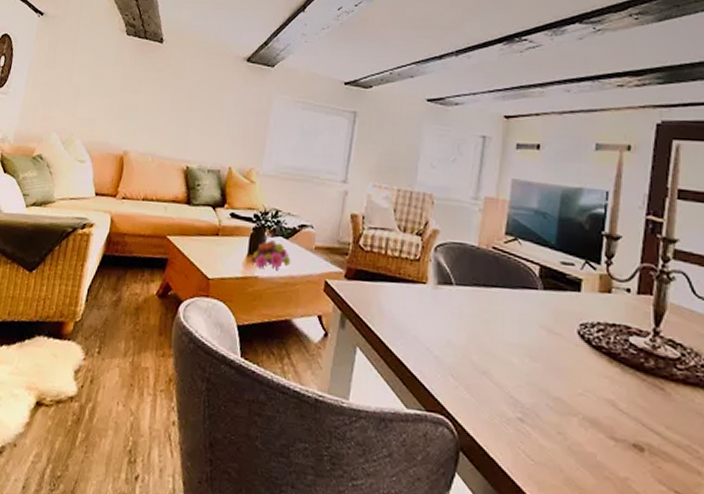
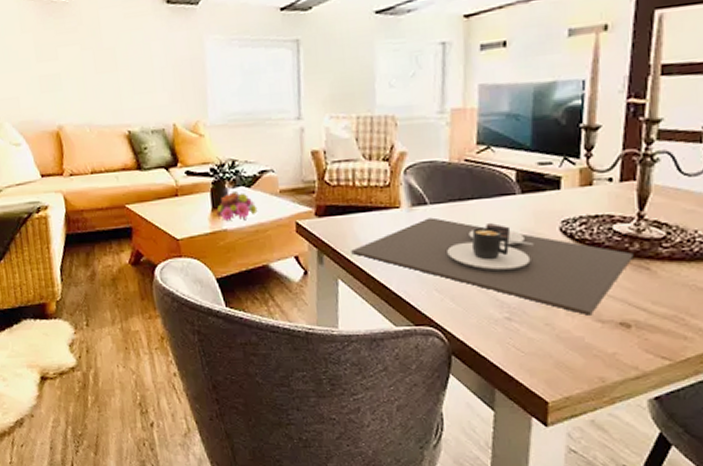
place setting: none [374,298,649,431] -> present [351,217,634,315]

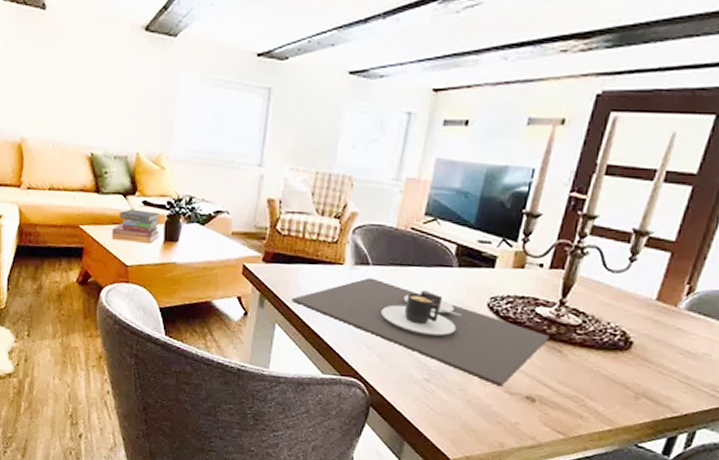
books: none [158,180,207,215] -> present [111,209,159,243]
flower bouquet: present [216,191,258,221] -> none [168,227,208,255]

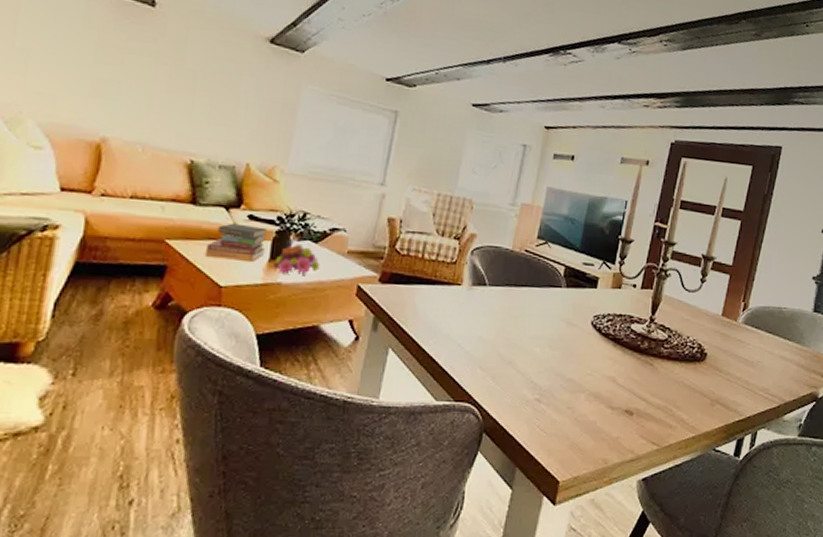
flower bouquet: none [168,227,208,255] -> present [273,244,320,275]
place setting: present [292,278,550,386] -> none [407,298,643,402]

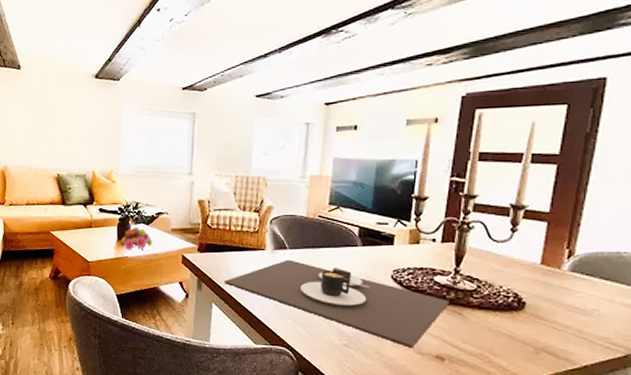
books: present [204,223,267,261] -> none [75,215,113,242]
place setting: none [407,298,643,402] -> present [224,260,450,348]

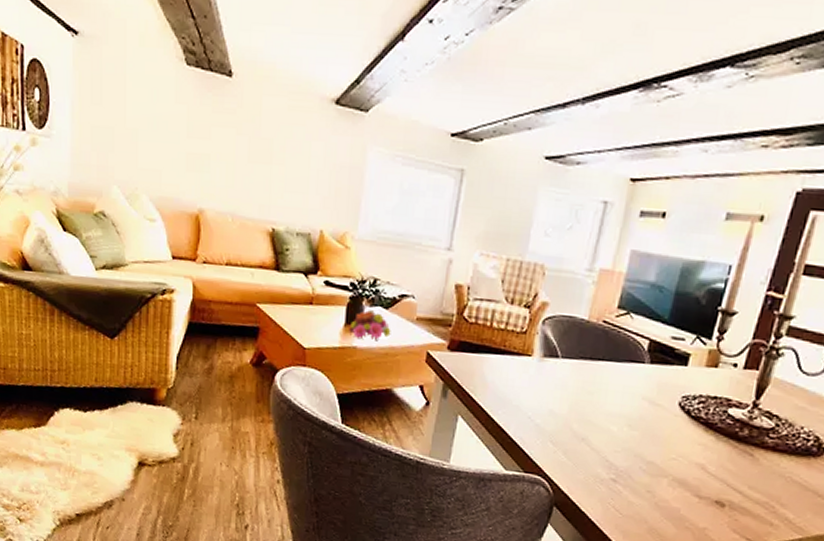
place setting: present [224,260,450,348] -> none [476,371,742,490]

